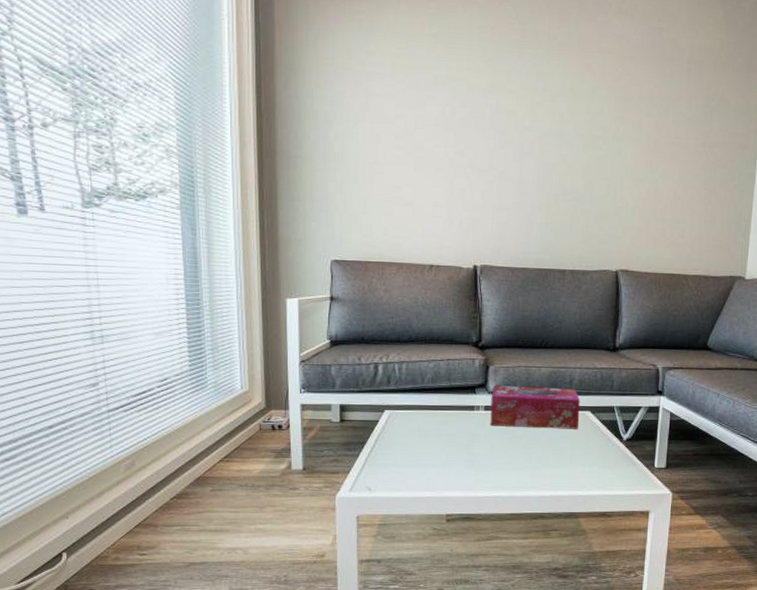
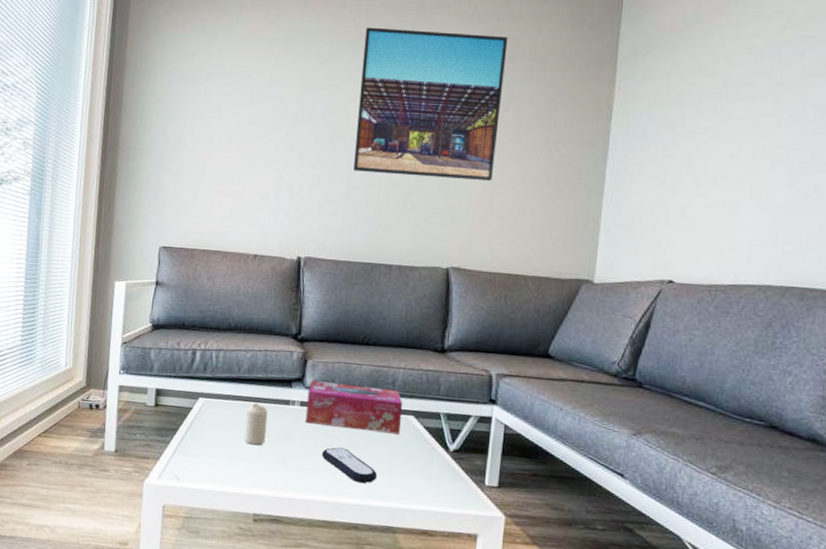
candle: none [432,410,454,451] -> present [244,402,268,446]
remote control: none [507,446,560,477] -> present [321,447,378,484]
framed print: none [524,25,667,184] -> present [353,27,508,181]

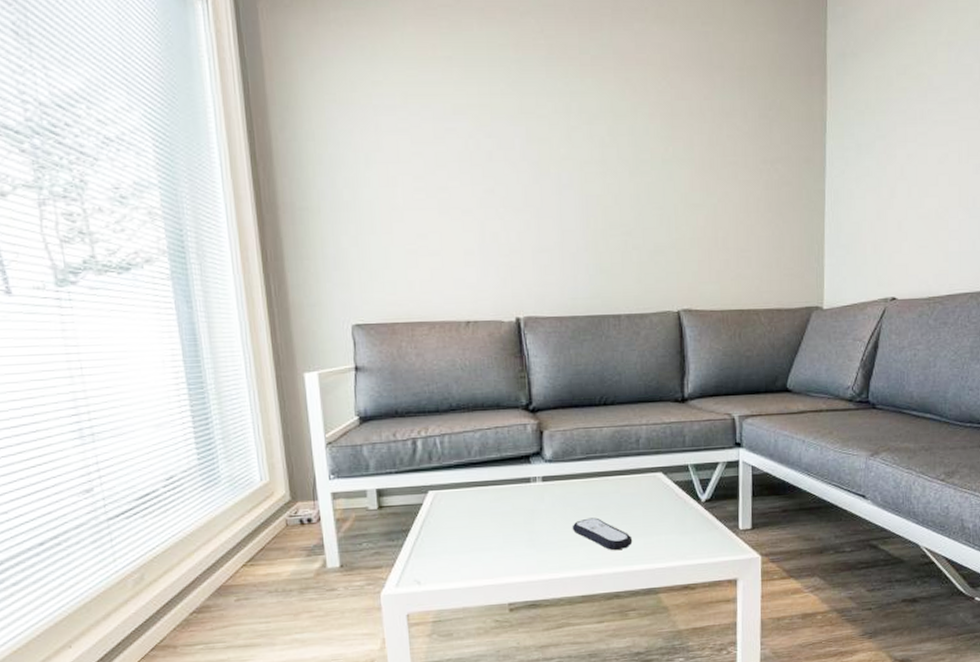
candle: present [244,402,268,446] -> none [483,486,510,532]
tissue box: present [305,381,403,435] -> none [548,448,650,499]
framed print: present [353,27,508,181] -> none [557,38,715,213]

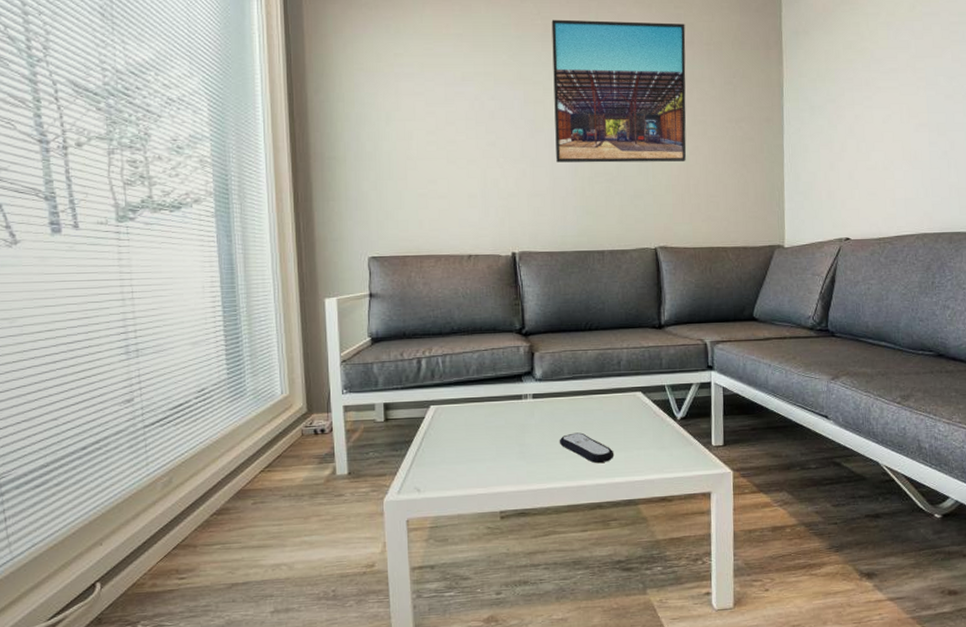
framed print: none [557,38,715,213] -> present [551,19,687,163]

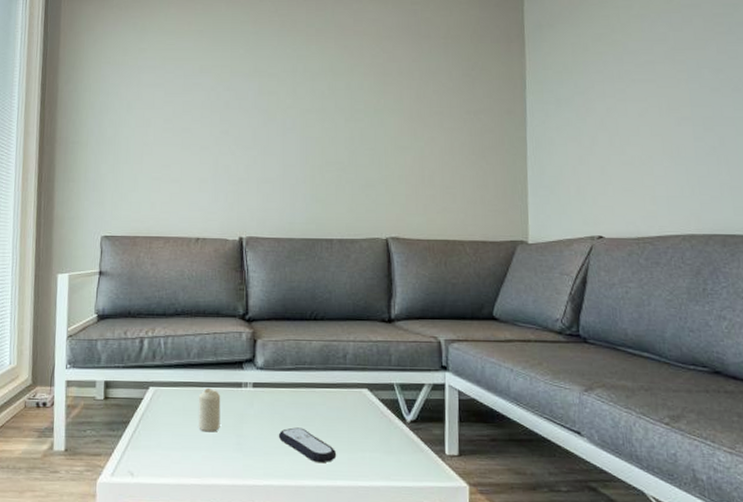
candle: none [479,402,503,444] -> present [198,387,221,432]
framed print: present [551,19,687,163] -> none [287,16,422,152]

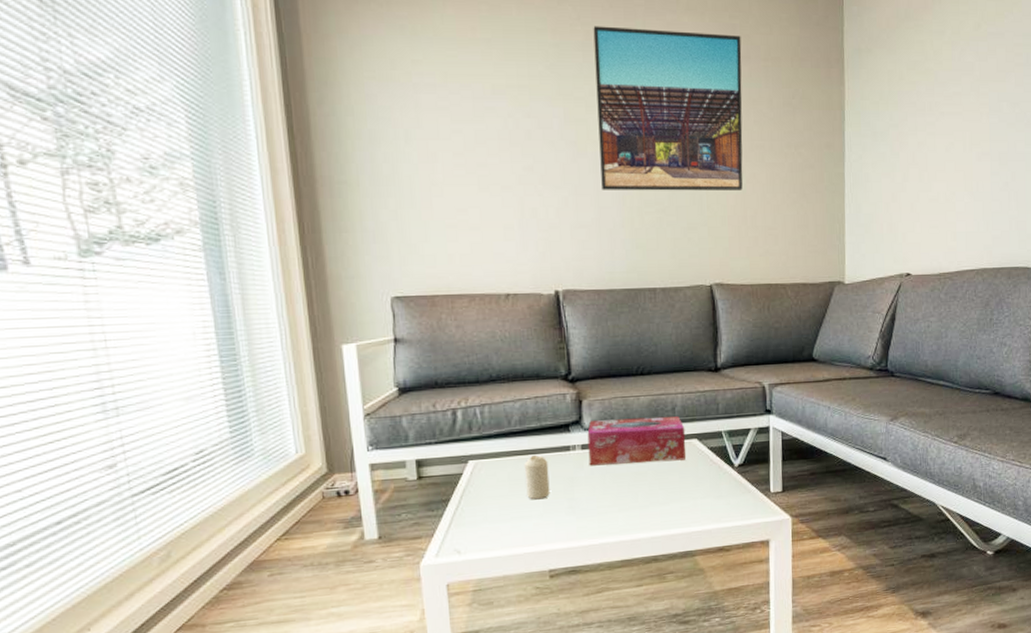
tissue box: none [259,360,356,409] -> present [587,416,686,466]
remote control: present [278,427,337,464] -> none [611,484,670,516]
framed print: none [287,16,422,152] -> present [593,26,743,191]

